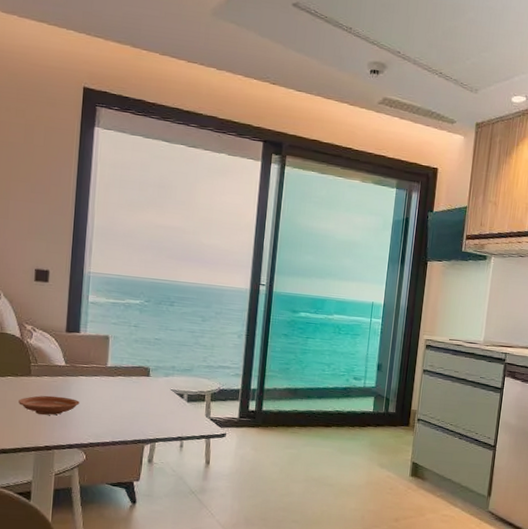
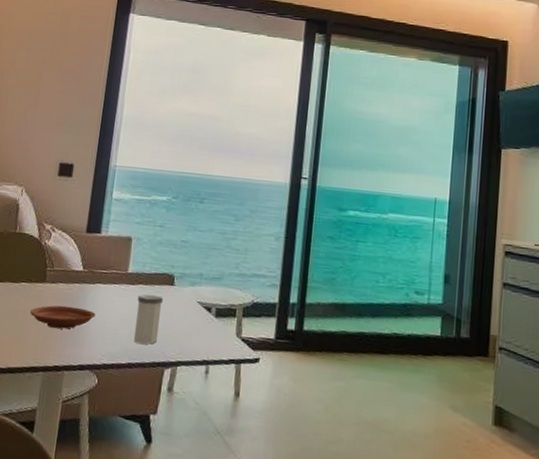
salt shaker: none [115,384,140,426] -> present [133,294,163,345]

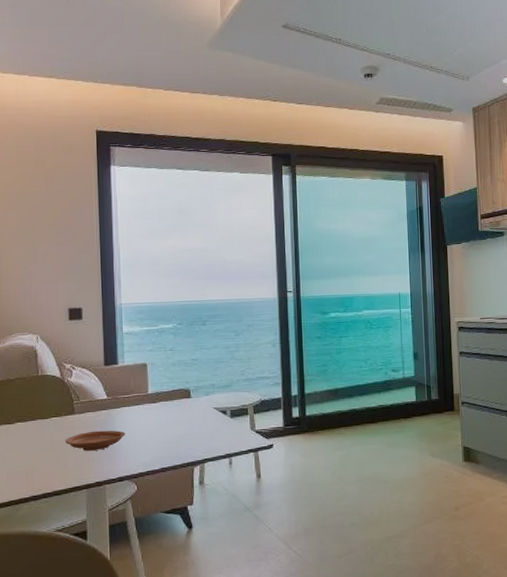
salt shaker: present [133,294,163,345] -> none [161,408,183,450]

